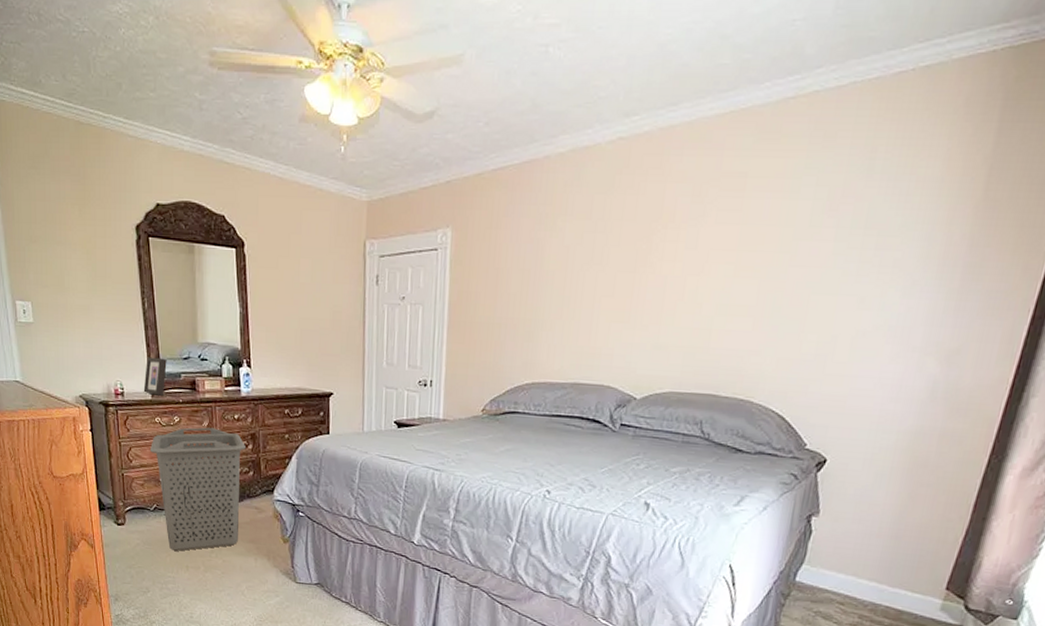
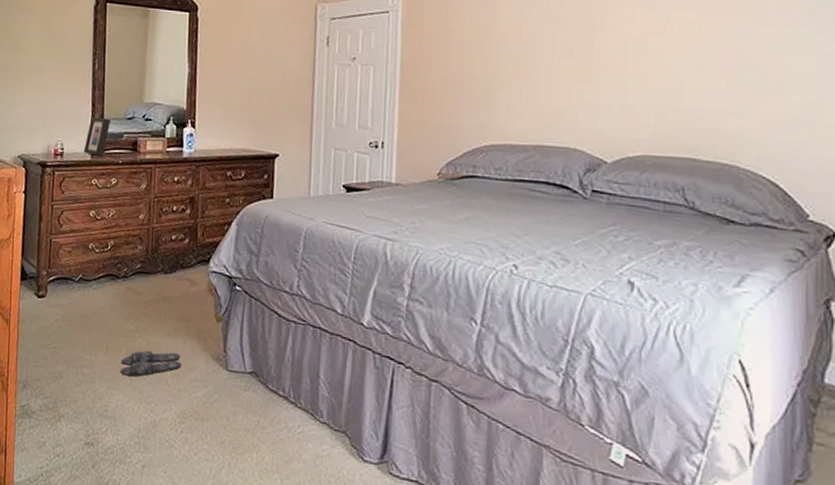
laundry basket: present [150,427,247,552] -> none [83,190,184,330]
slippers: none [200,567,255,590] -> present [121,350,182,377]

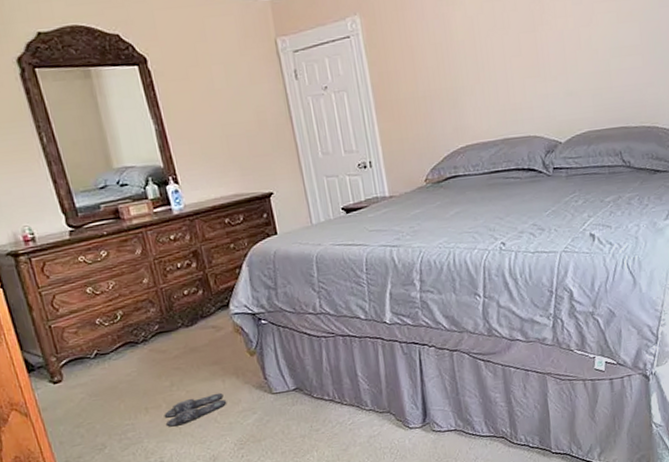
picture frame: present [83,117,111,156] -> none [56,192,84,234]

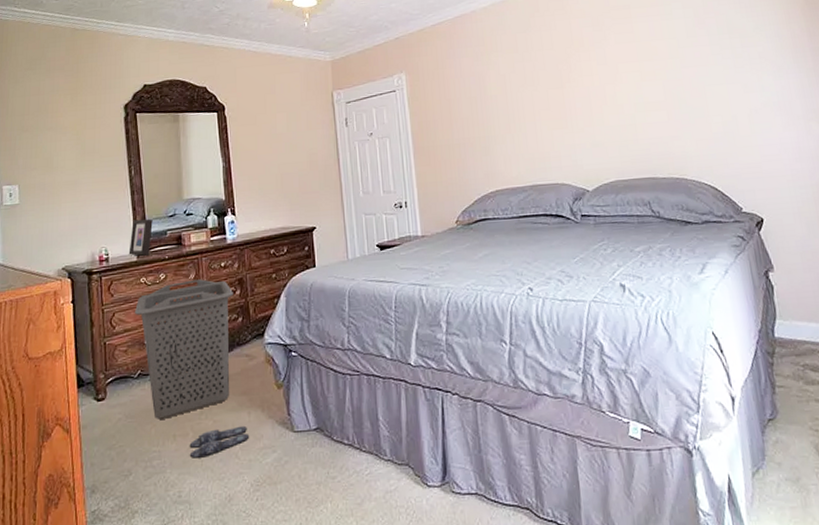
picture frame: none [56,192,84,234] -> present [128,219,153,256]
laundry basket: none [78,253,200,396] -> present [135,279,234,421]

